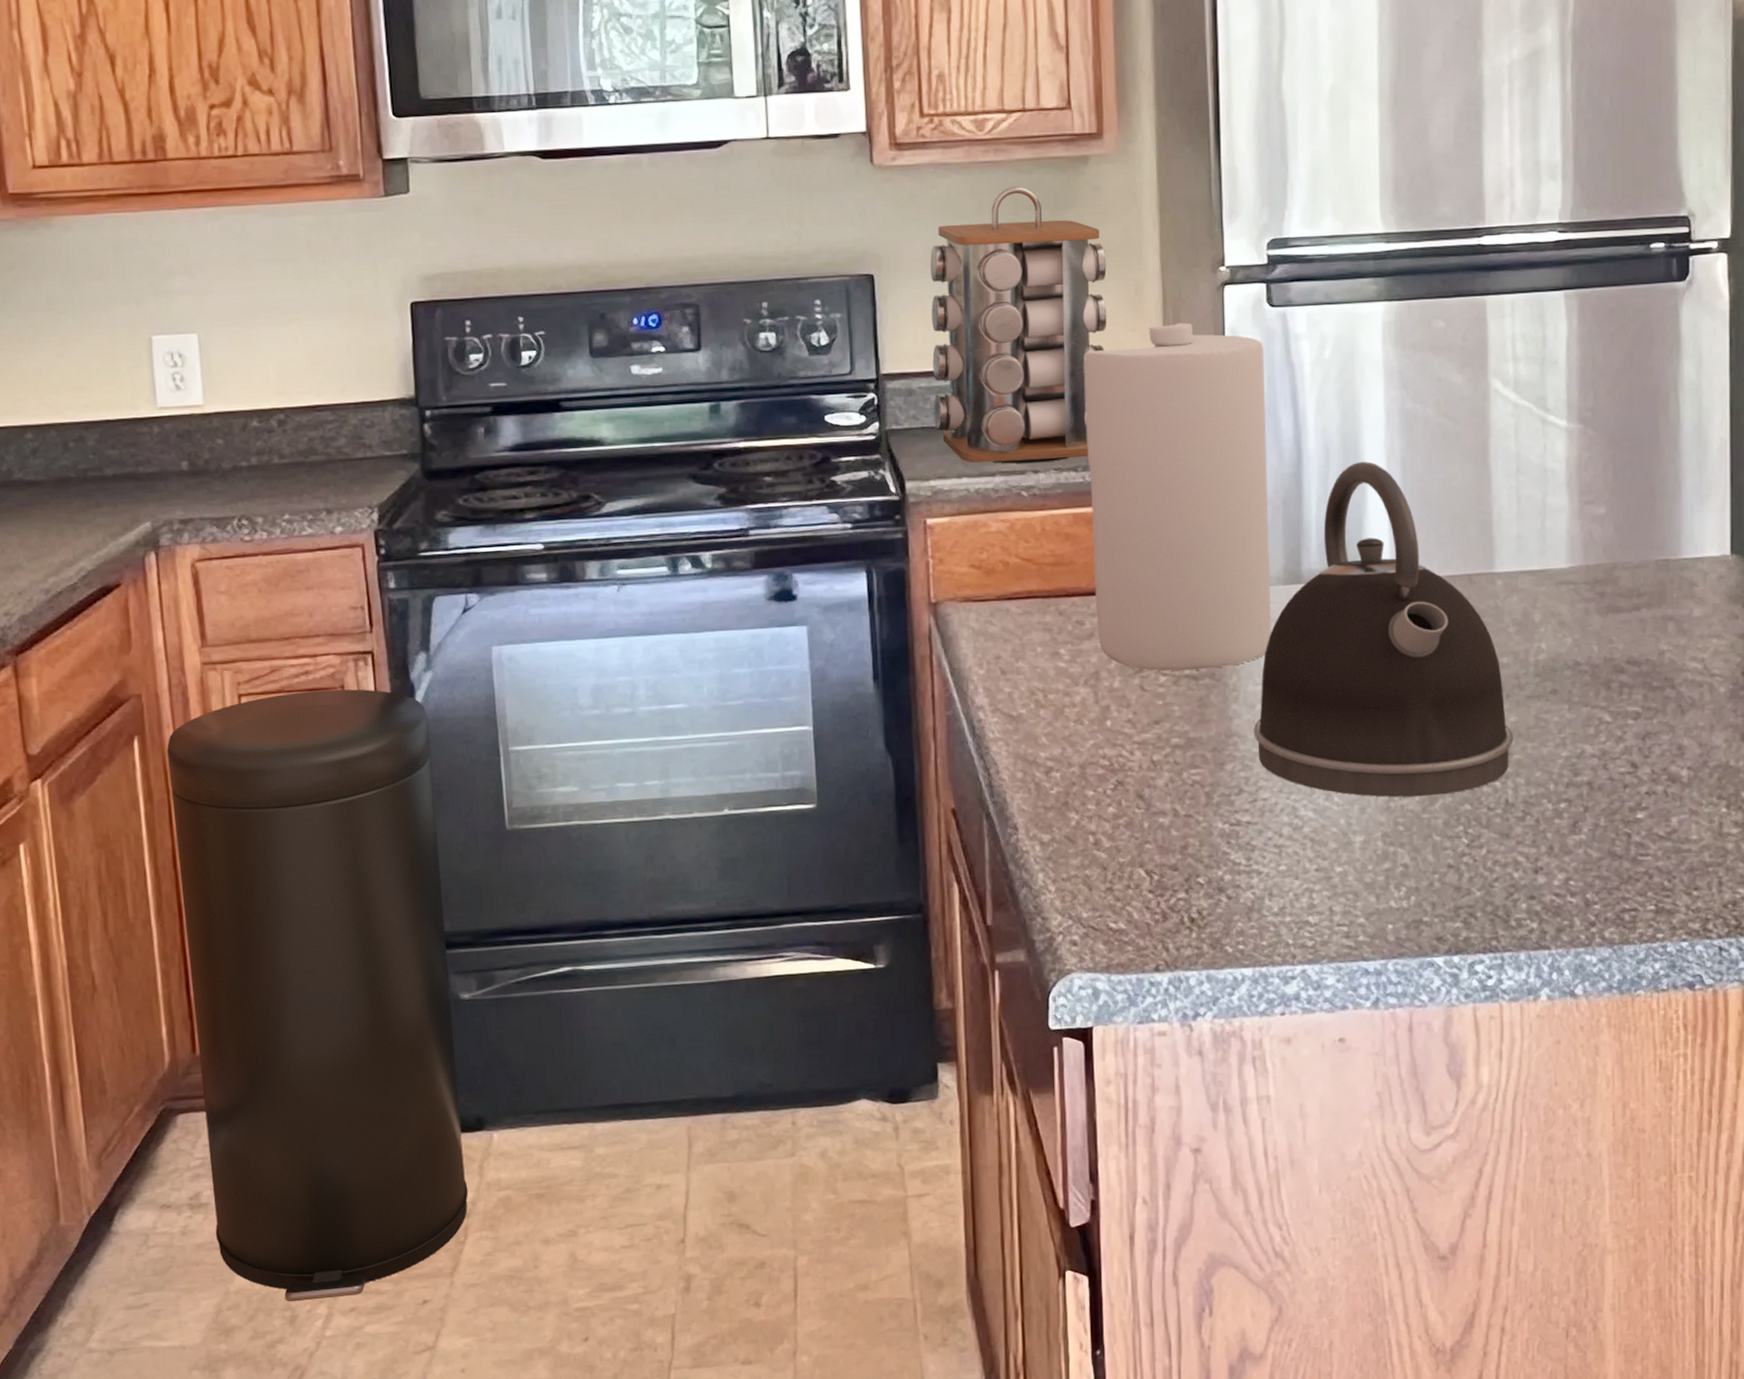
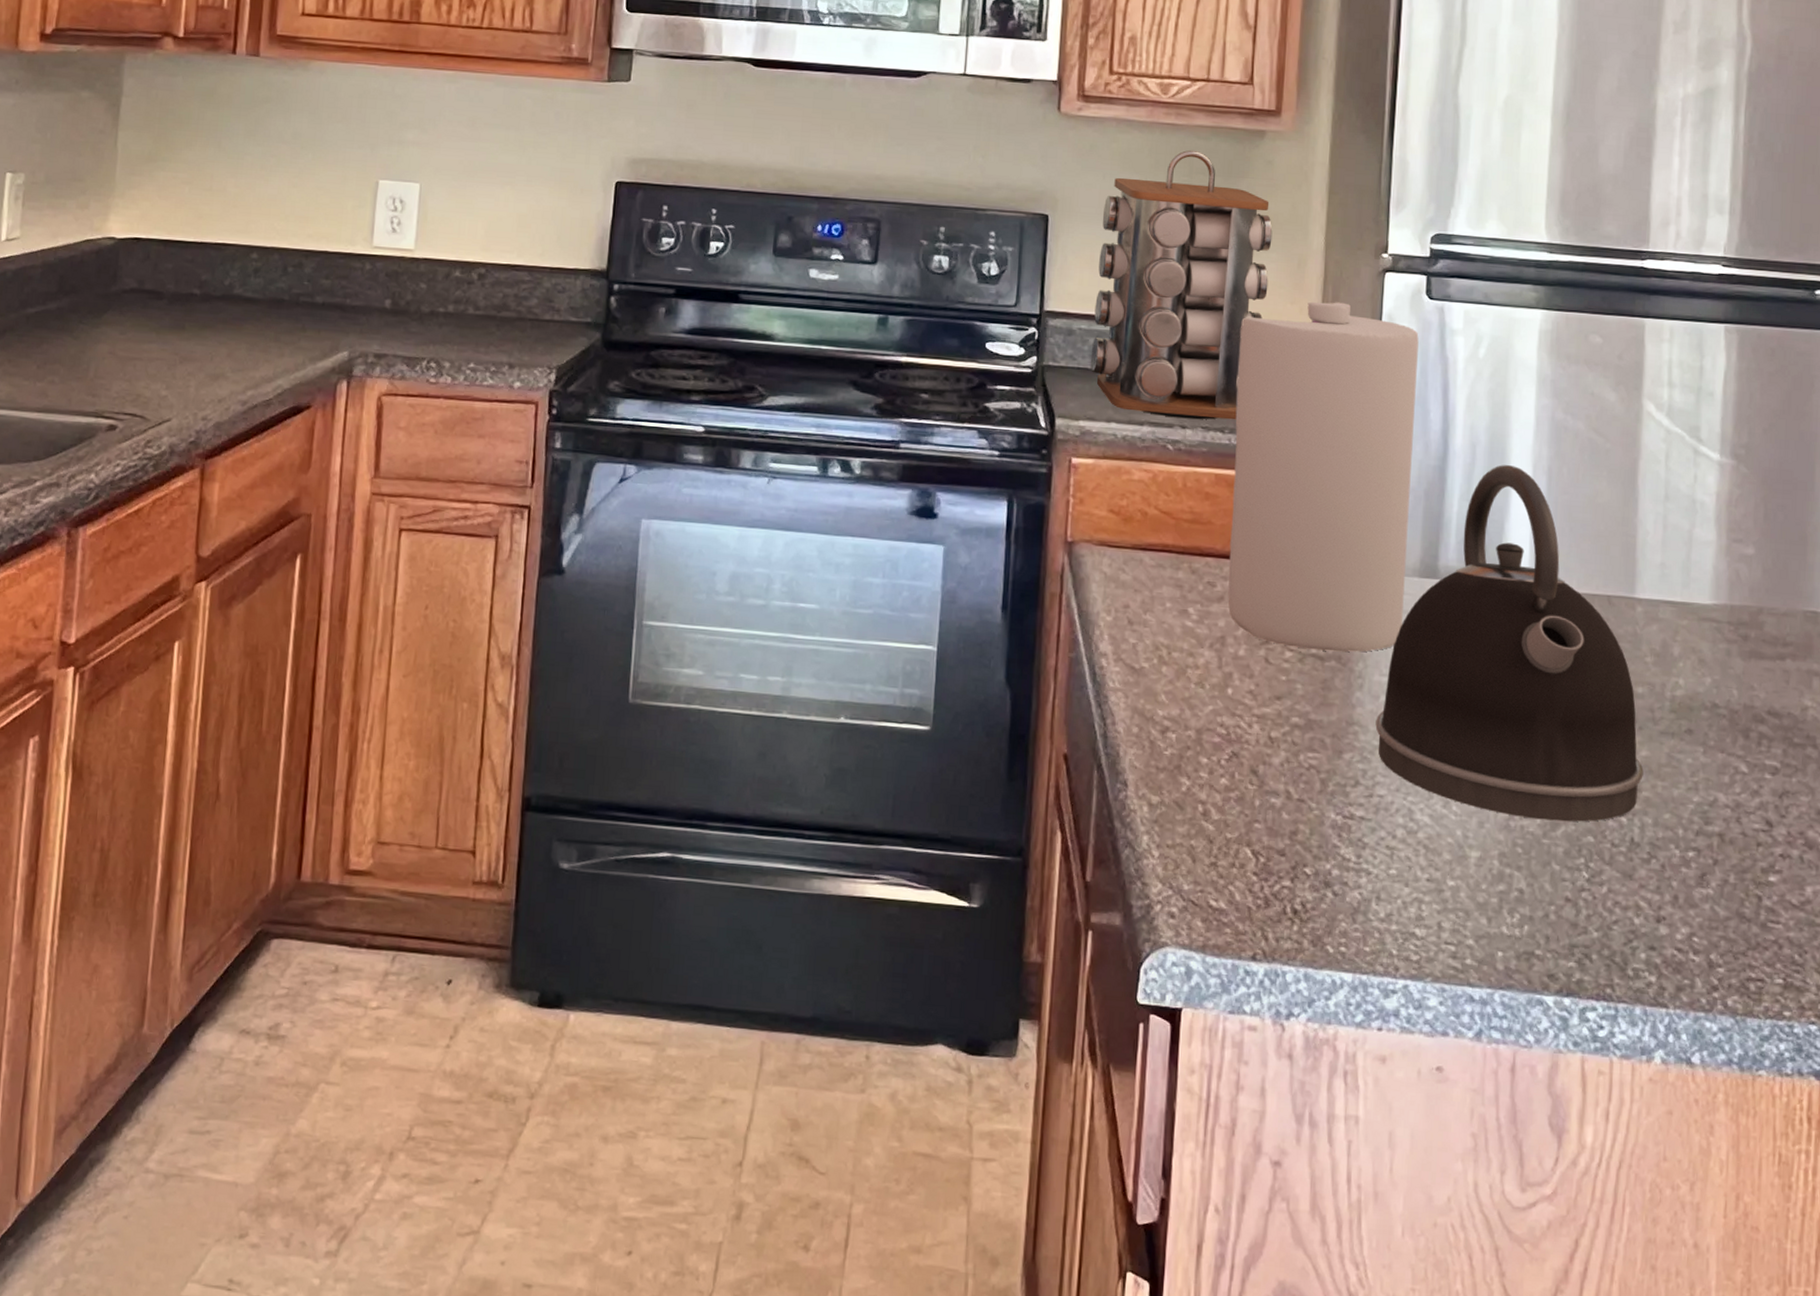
pedal bin: present [166,689,469,1302] -> none [287,534,572,1161]

